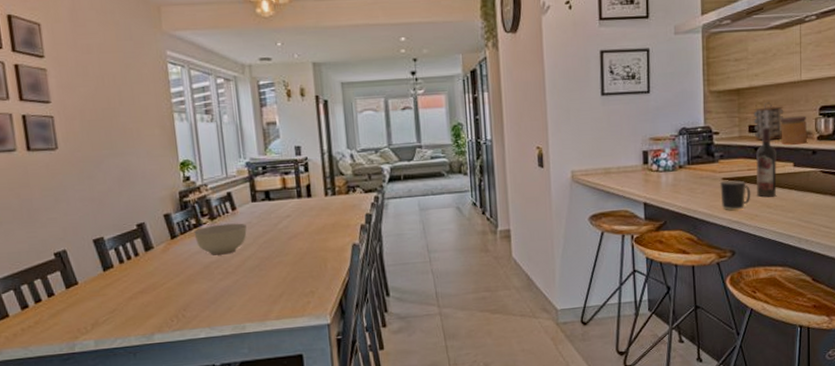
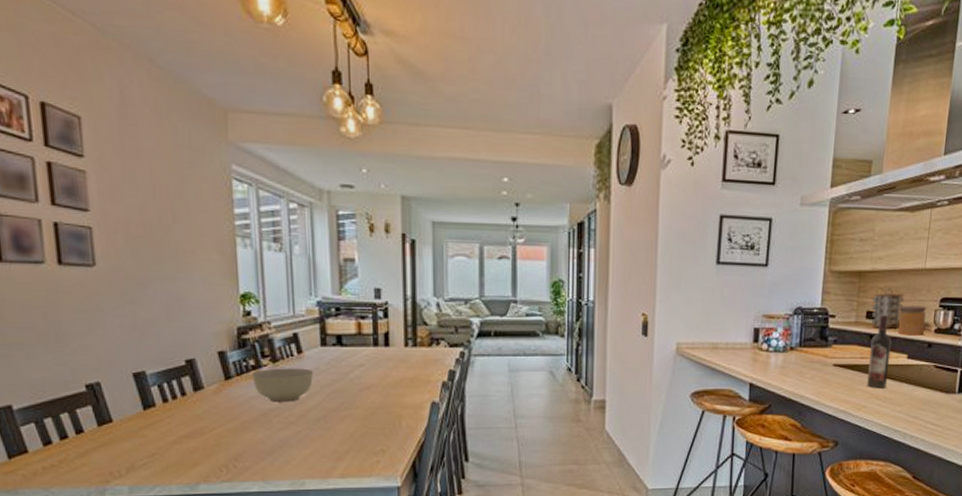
mug: present [720,180,751,211] -> none [830,368,861,400]

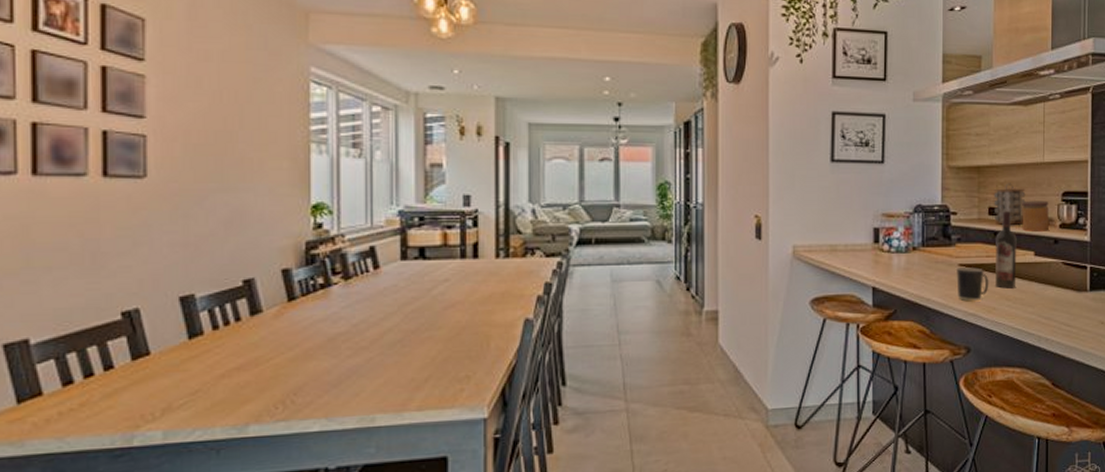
bowl: present [252,368,313,402] -> none [320,285,390,325]
mug: none [830,368,861,400] -> present [956,267,989,302]

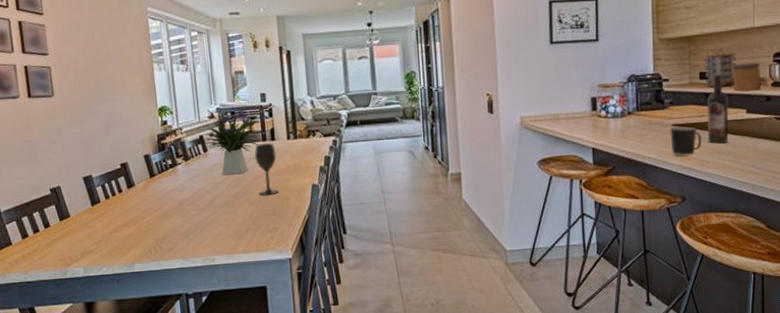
flower arrangement: none [366,211,462,302] -> present [196,109,262,176]
wine glass: none [448,260,478,331] -> present [255,142,278,195]

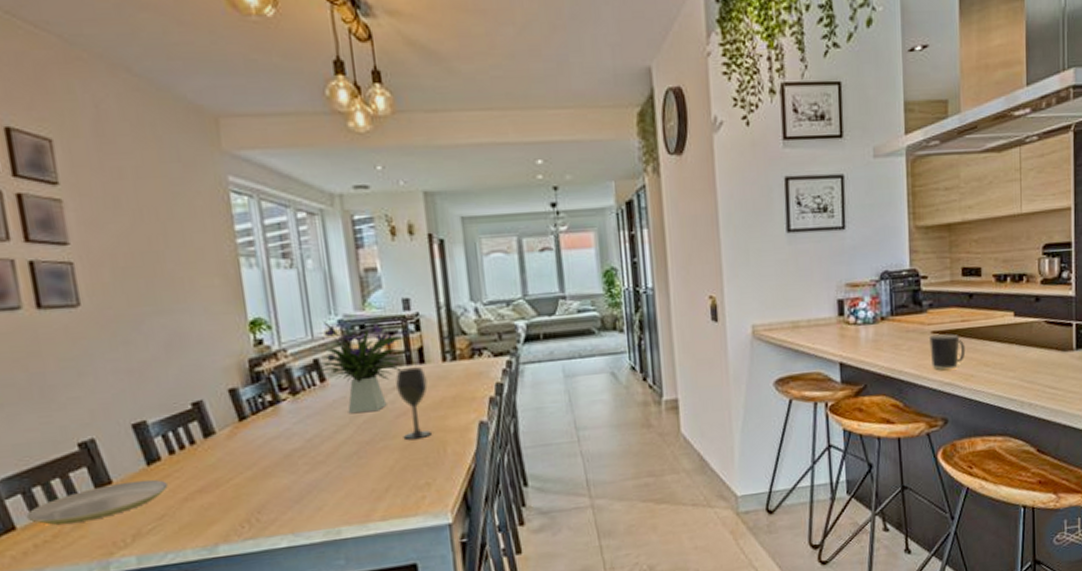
plate: none [18,215,104,243] -> present [26,479,168,525]
spice rack: present [704,49,736,87] -> none [967,239,1003,286]
wine bottle: present [707,74,729,144] -> none [971,269,995,354]
jar: present [733,62,760,92] -> none [999,255,1029,291]

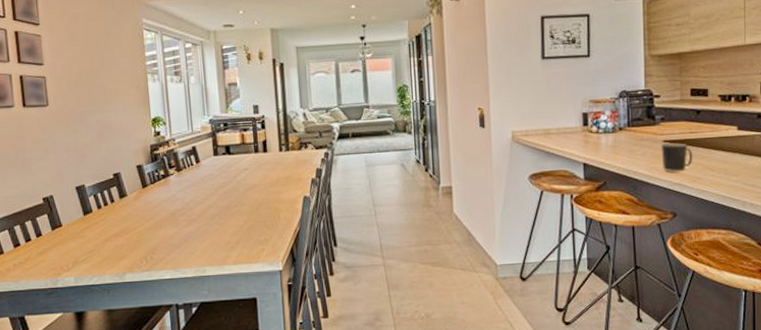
plate: present [26,479,168,525] -> none [10,225,96,252]
flower arrangement: present [308,322,405,414] -> none [189,121,254,187]
wine glass: present [395,366,431,439] -> none [247,154,270,207]

